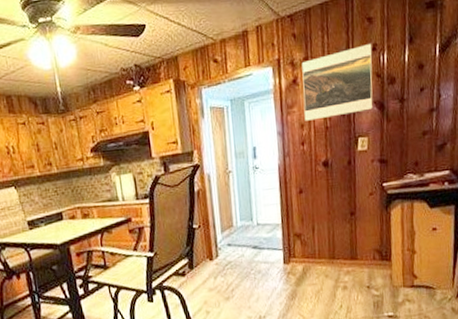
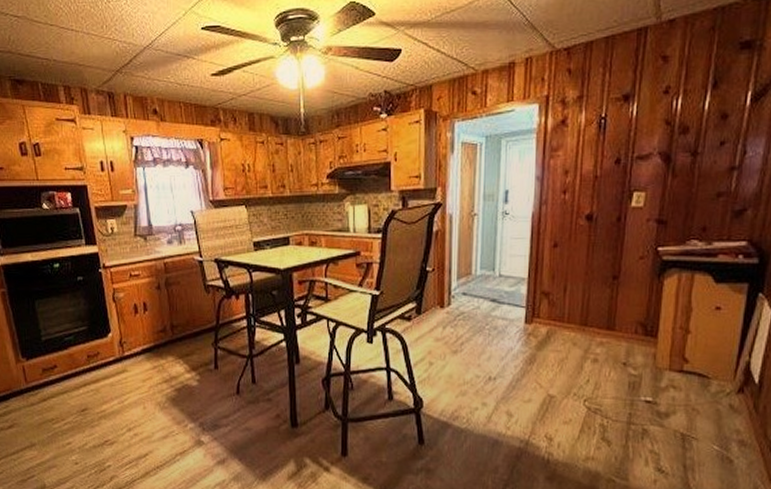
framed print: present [301,44,373,121] -> none [570,86,664,167]

